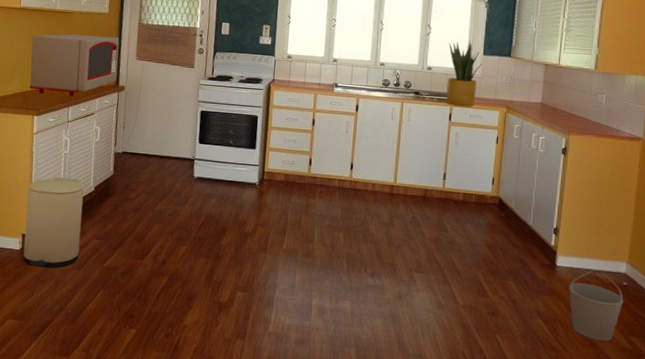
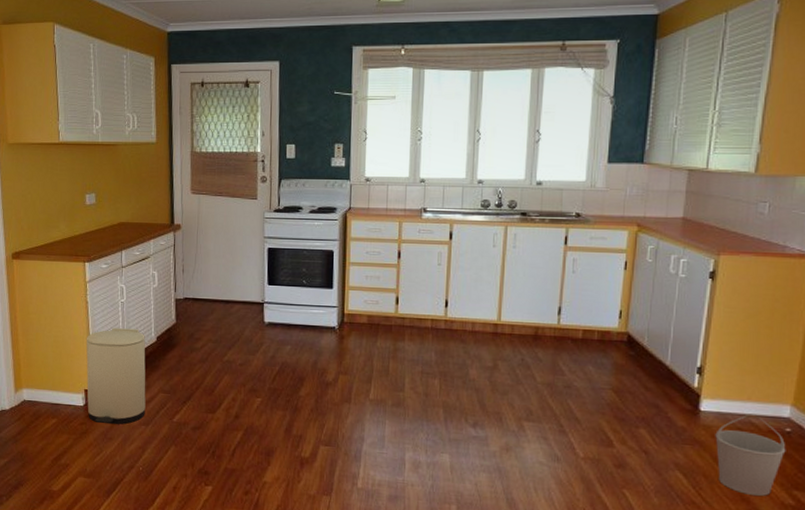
microwave: present [29,33,120,96] -> none [75,168,172,239]
planter: present [446,40,483,108] -> none [560,146,607,228]

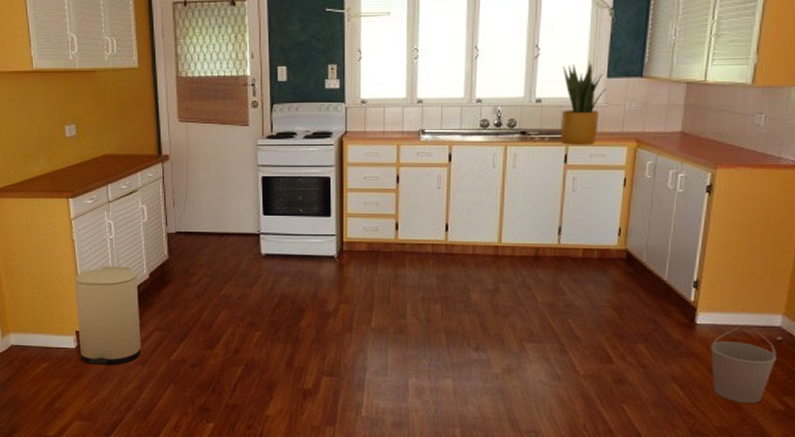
planter: none [560,146,607,228] -> present [560,60,607,145]

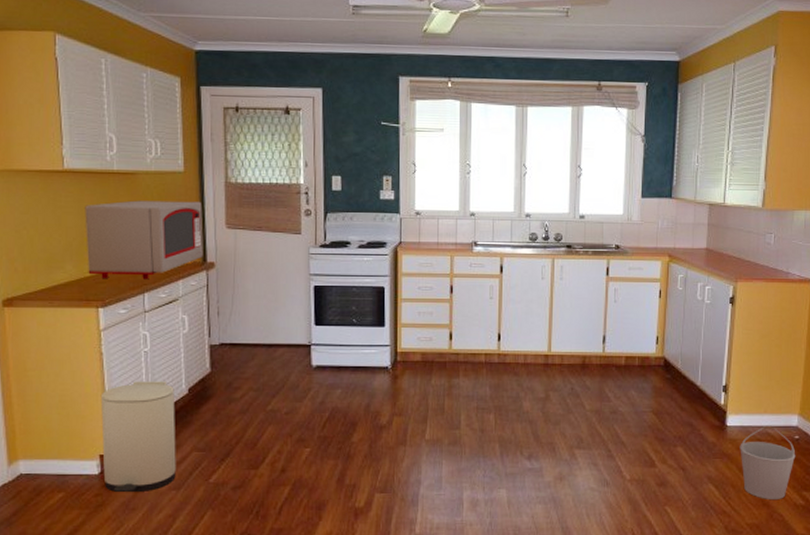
microwave: none [53,96,158,172] -> present [85,200,203,280]
planter: present [560,60,607,145] -> none [602,181,642,259]

